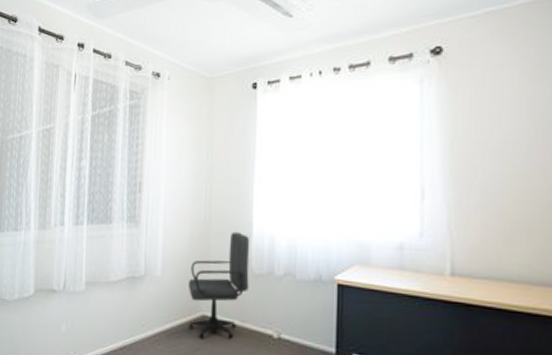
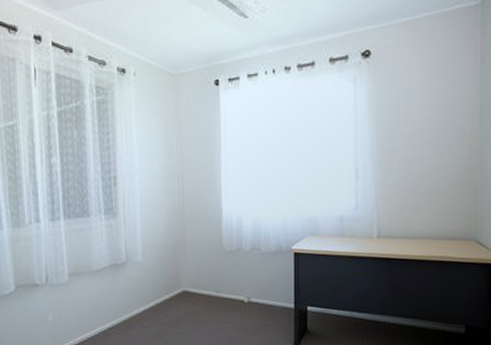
office chair: present [187,231,250,340] -> none [167,216,222,312]

